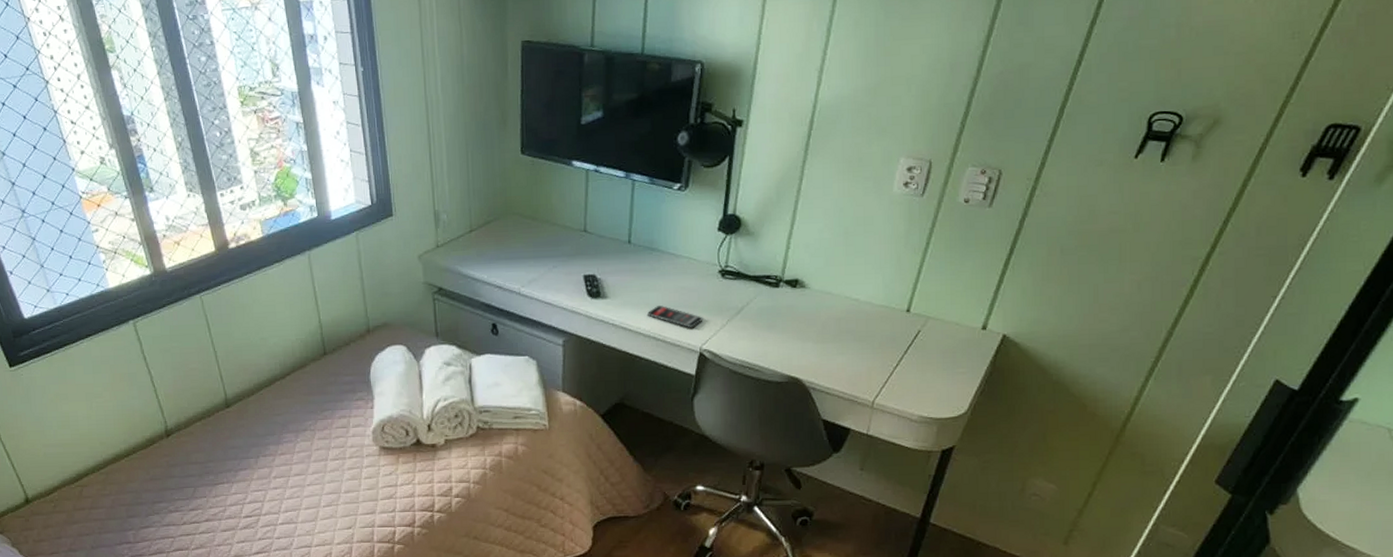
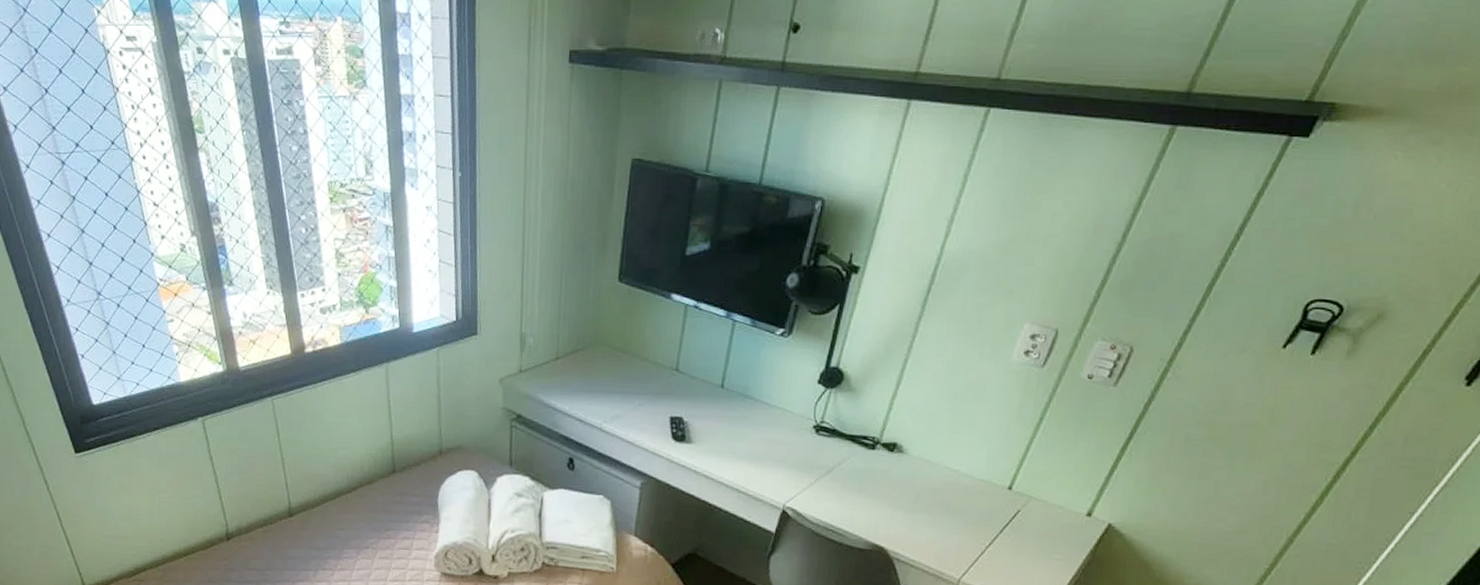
smartphone: present [648,306,703,328] -> none [732,456,791,484]

